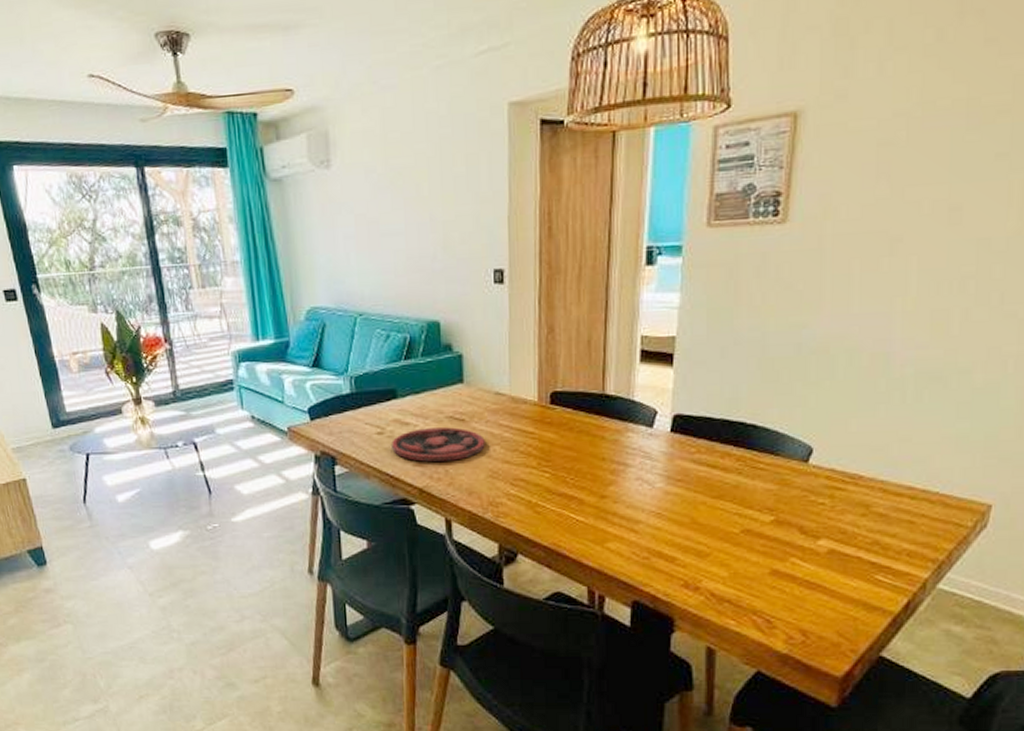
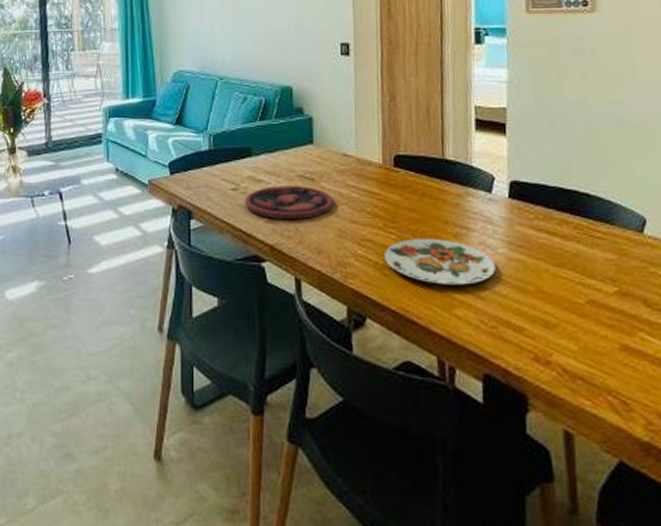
plate: none [537,475,651,520] -> present [383,237,496,285]

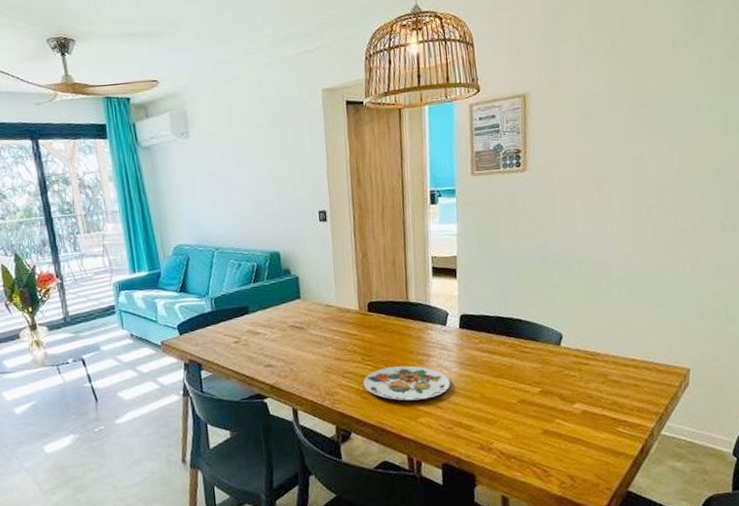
plate: present [245,186,334,219] -> none [246,334,320,363]

